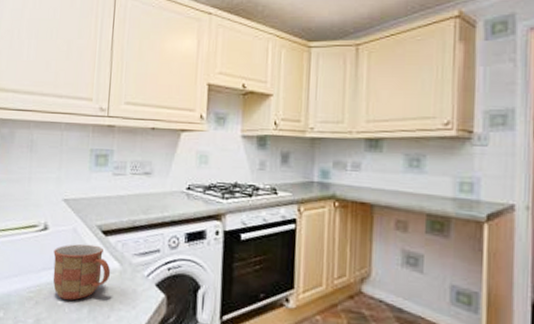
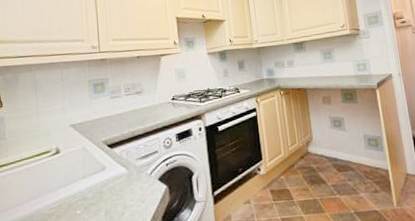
mug: present [52,243,111,300] -> none [67,157,120,209]

